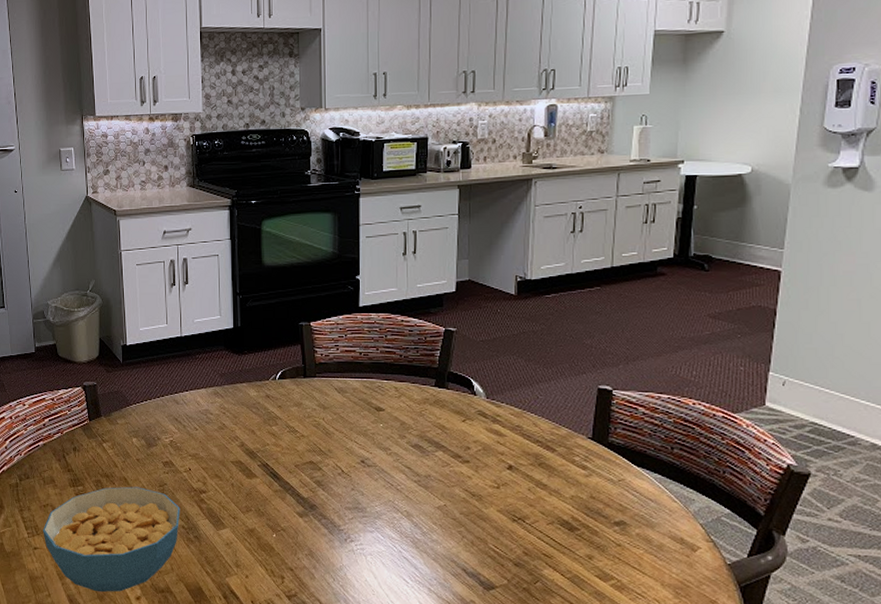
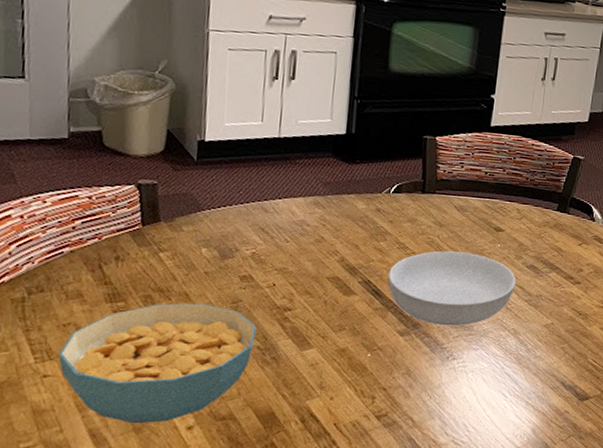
serving bowl: none [283,433,402,508] -> present [388,250,516,326]

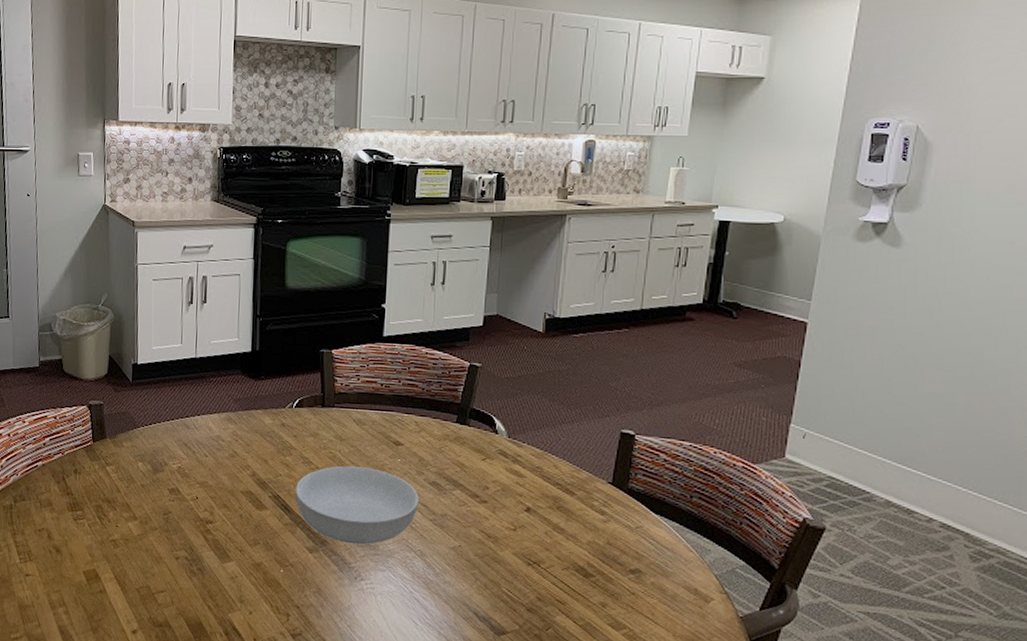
cereal bowl: present [58,303,257,424] -> none [36,513,185,625]

